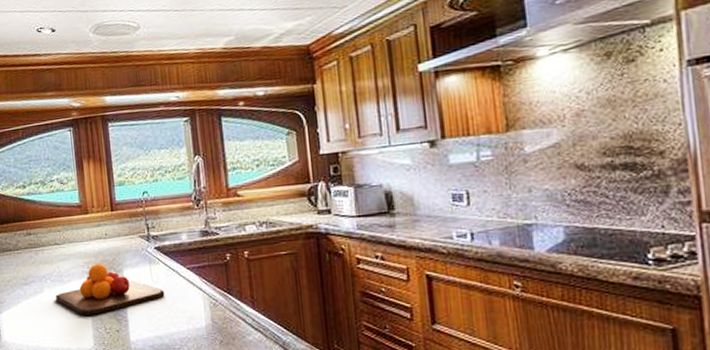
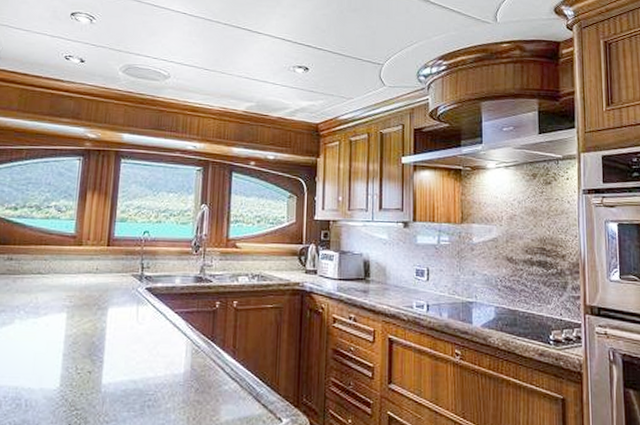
chopping board: present [56,264,165,315] -> none [26,299,148,353]

